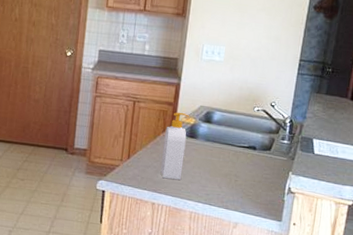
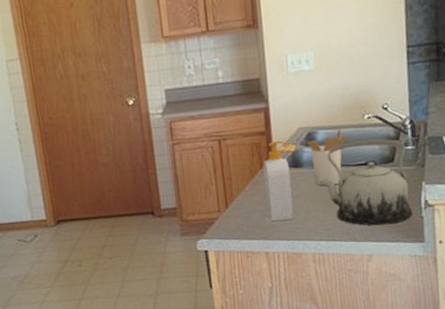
utensil holder: none [204,114,239,160] -> present [306,128,348,187]
teapot: none [208,126,282,201] -> present [319,138,413,226]

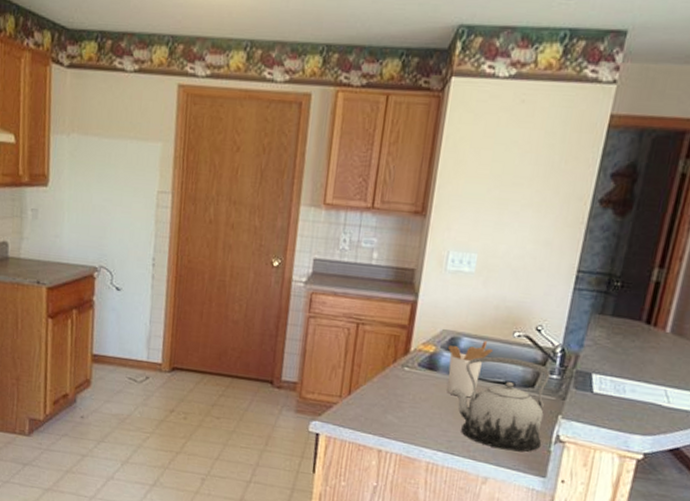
soap bottle: present [263,140,294,222] -> none [389,337,428,423]

